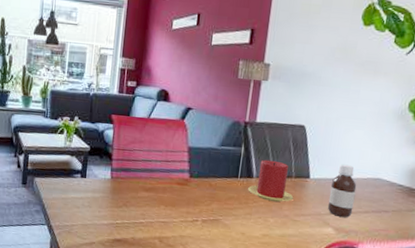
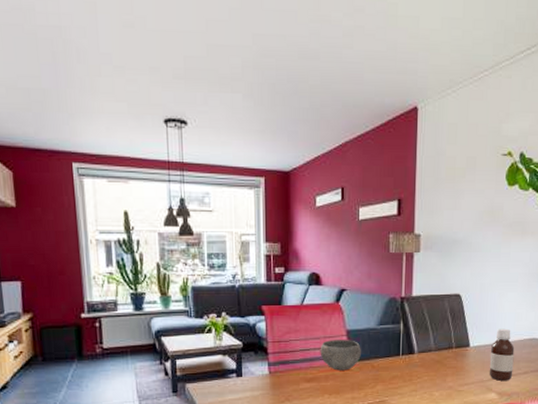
bowl: none [160,154,201,185] -> present [320,339,361,371]
candle: present [248,159,294,202] -> none [411,333,456,374]

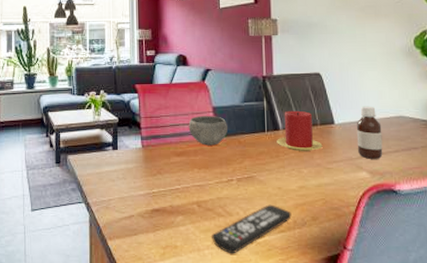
candle: none [411,333,456,374] -> present [277,110,323,151]

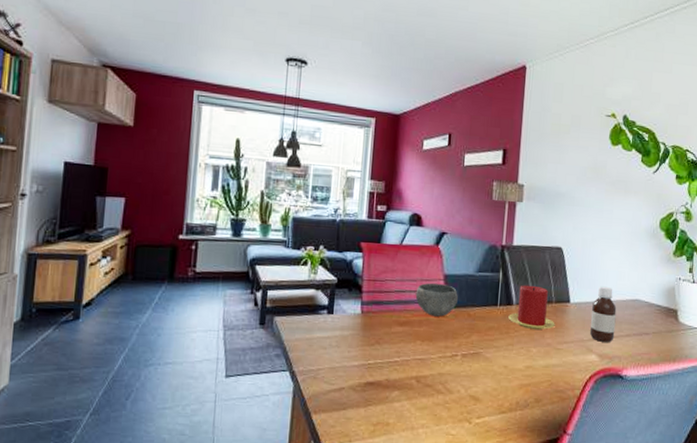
remote control: present [212,204,292,254] -> none [428,383,515,434]

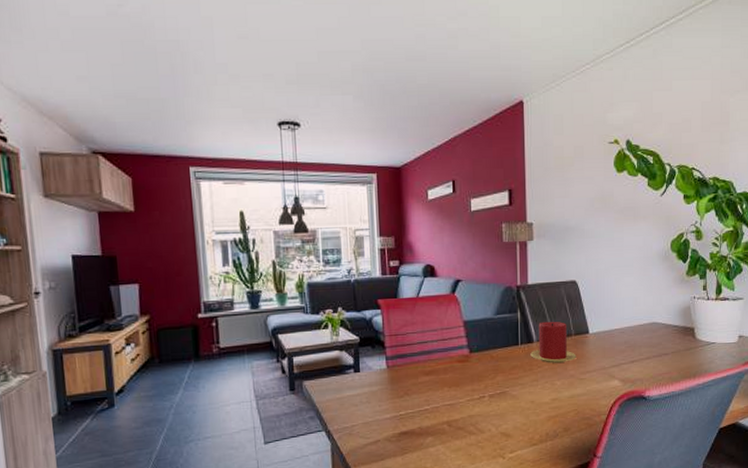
bowl: present [415,282,458,317] -> none [437,330,479,363]
bottle: present [590,286,617,342] -> none [610,313,635,367]

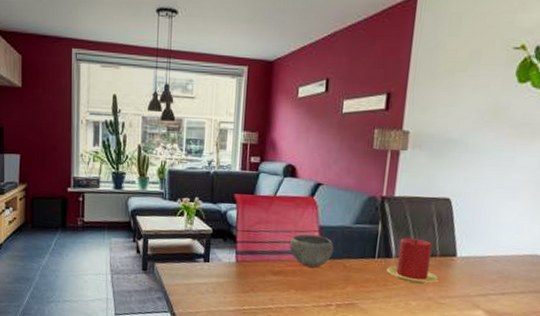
bowl: none [437,330,479,363] -> present [289,234,333,268]

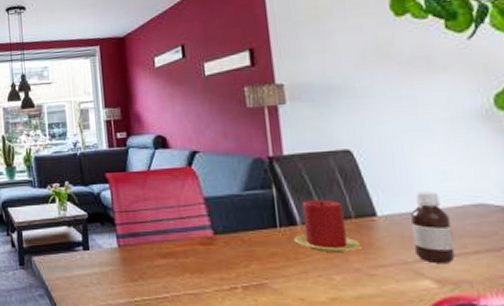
bowl: present [289,234,333,268] -> none [174,207,226,245]
bottle: none [478,240,511,299] -> present [411,191,456,263]

